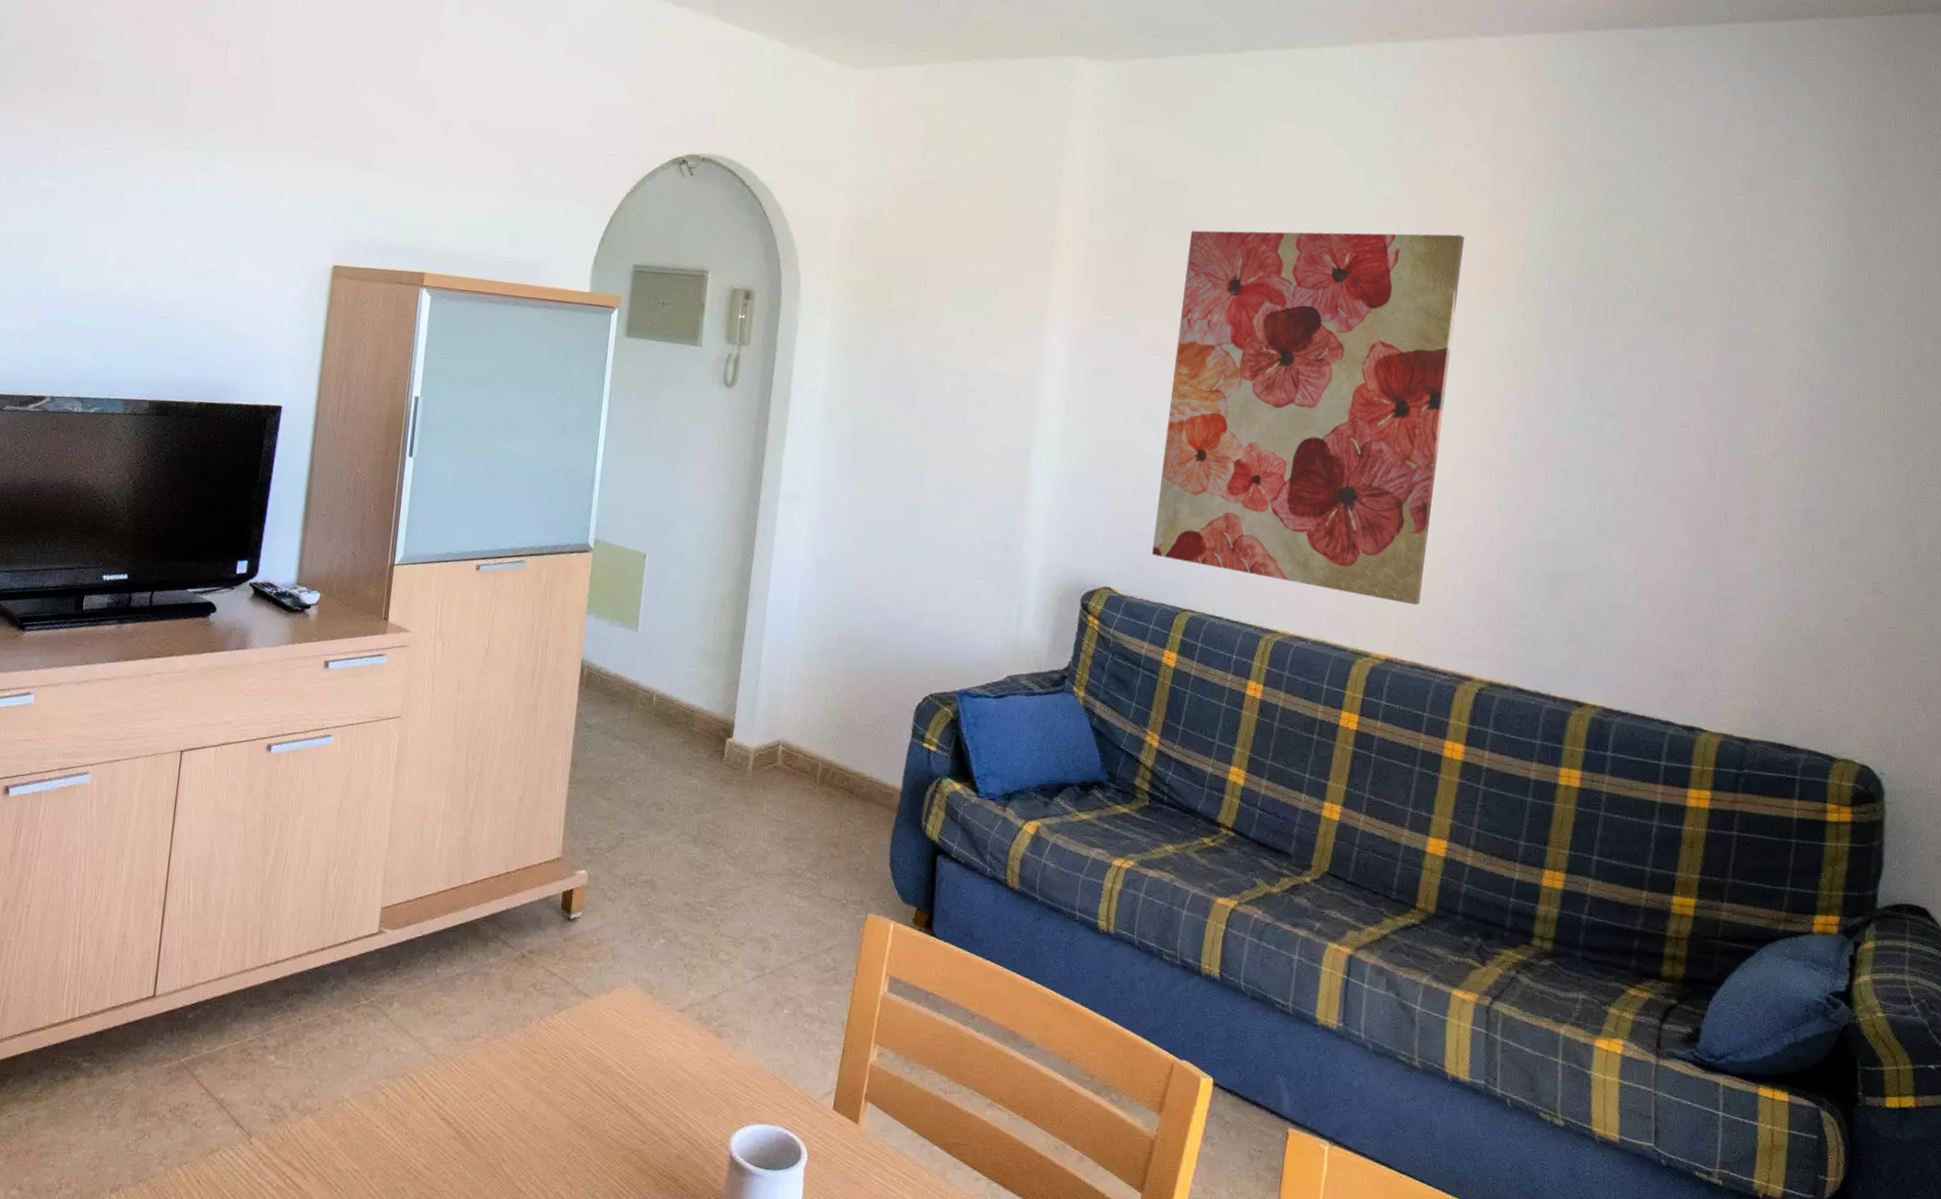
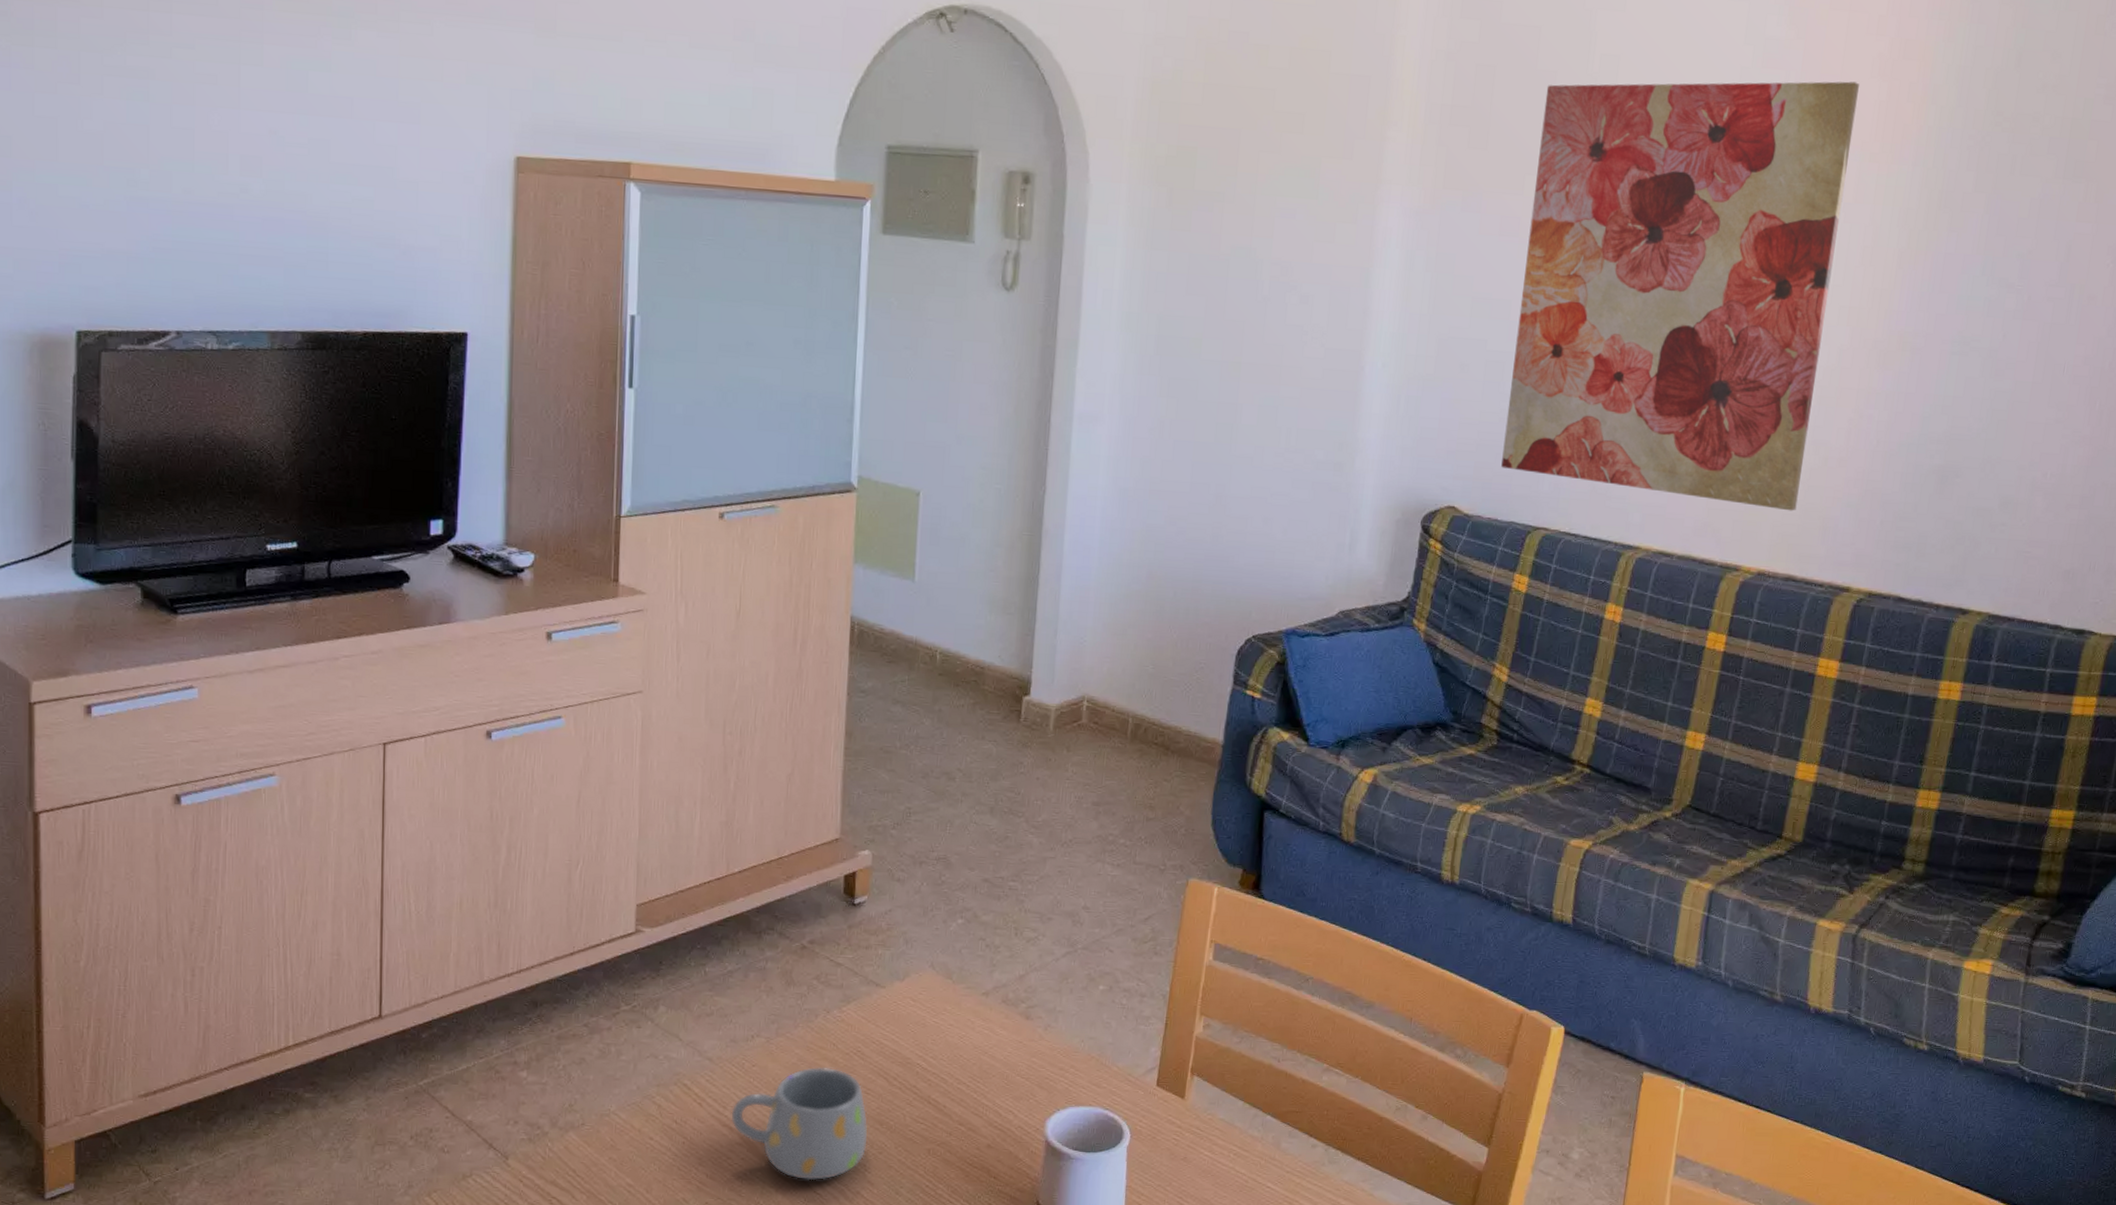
mug: none [450,1069,570,1179] -> present [731,1066,868,1181]

